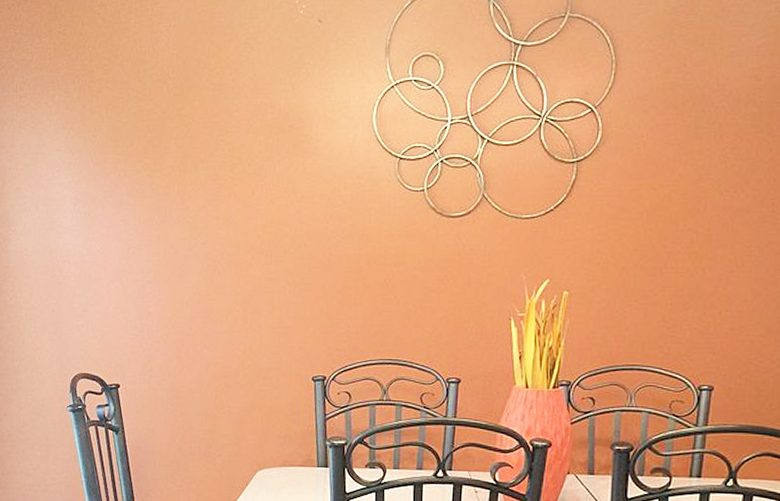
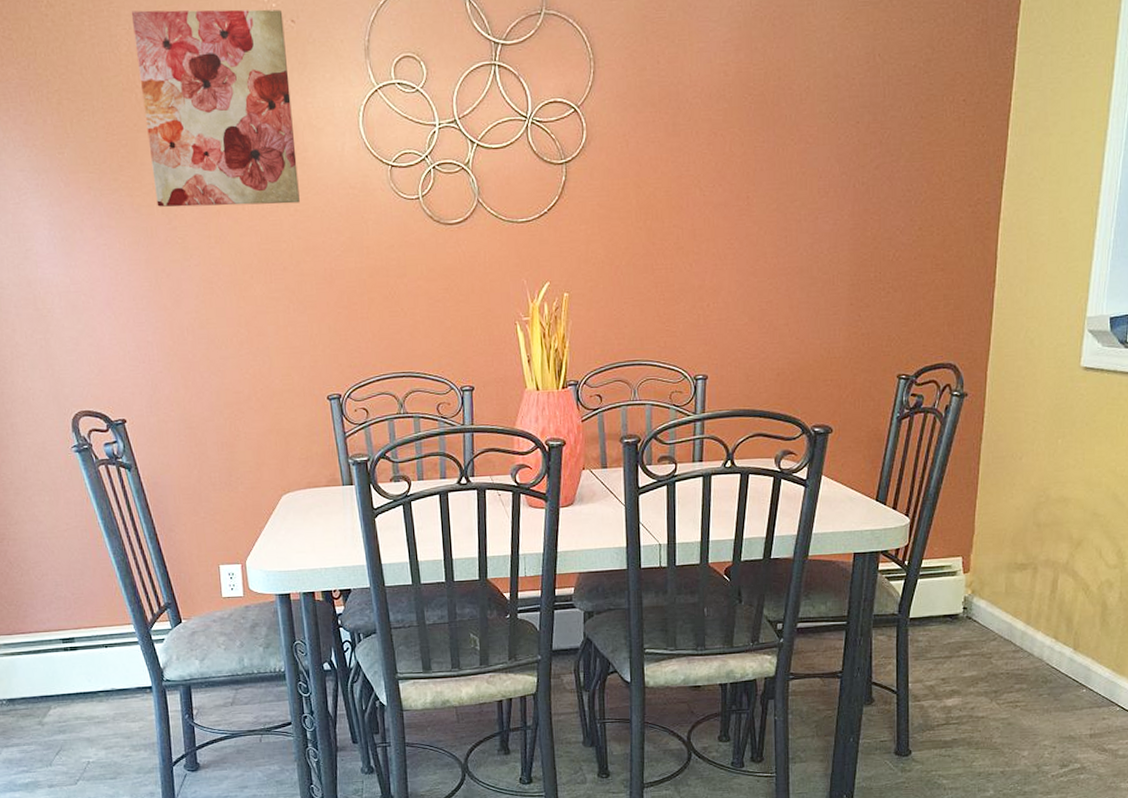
wall art: none [172,10,311,190] -> present [131,9,300,207]

